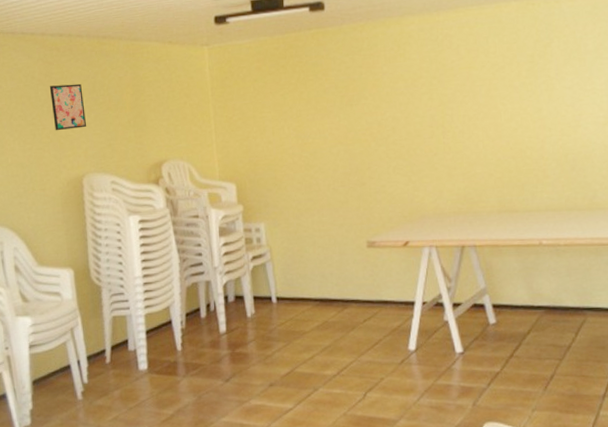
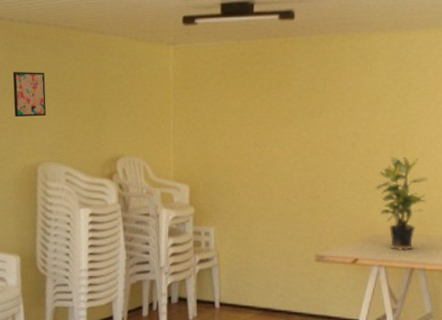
potted plant: none [419,137,470,230] -> present [375,157,427,251]

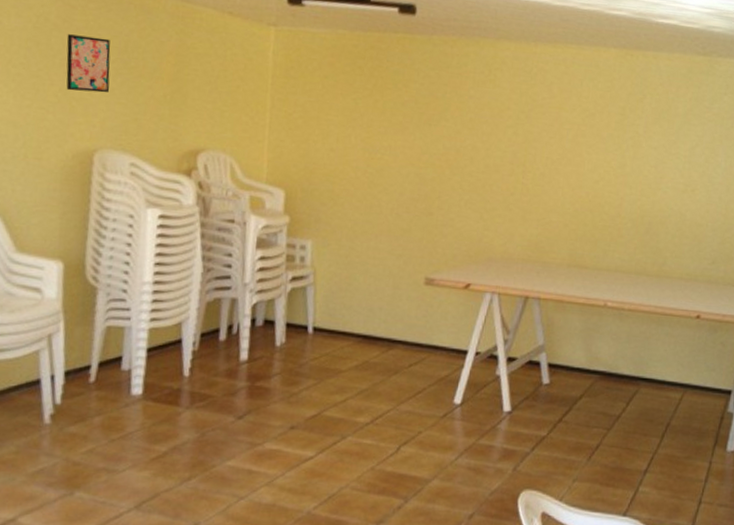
potted plant: present [375,157,427,251] -> none [493,176,547,277]

